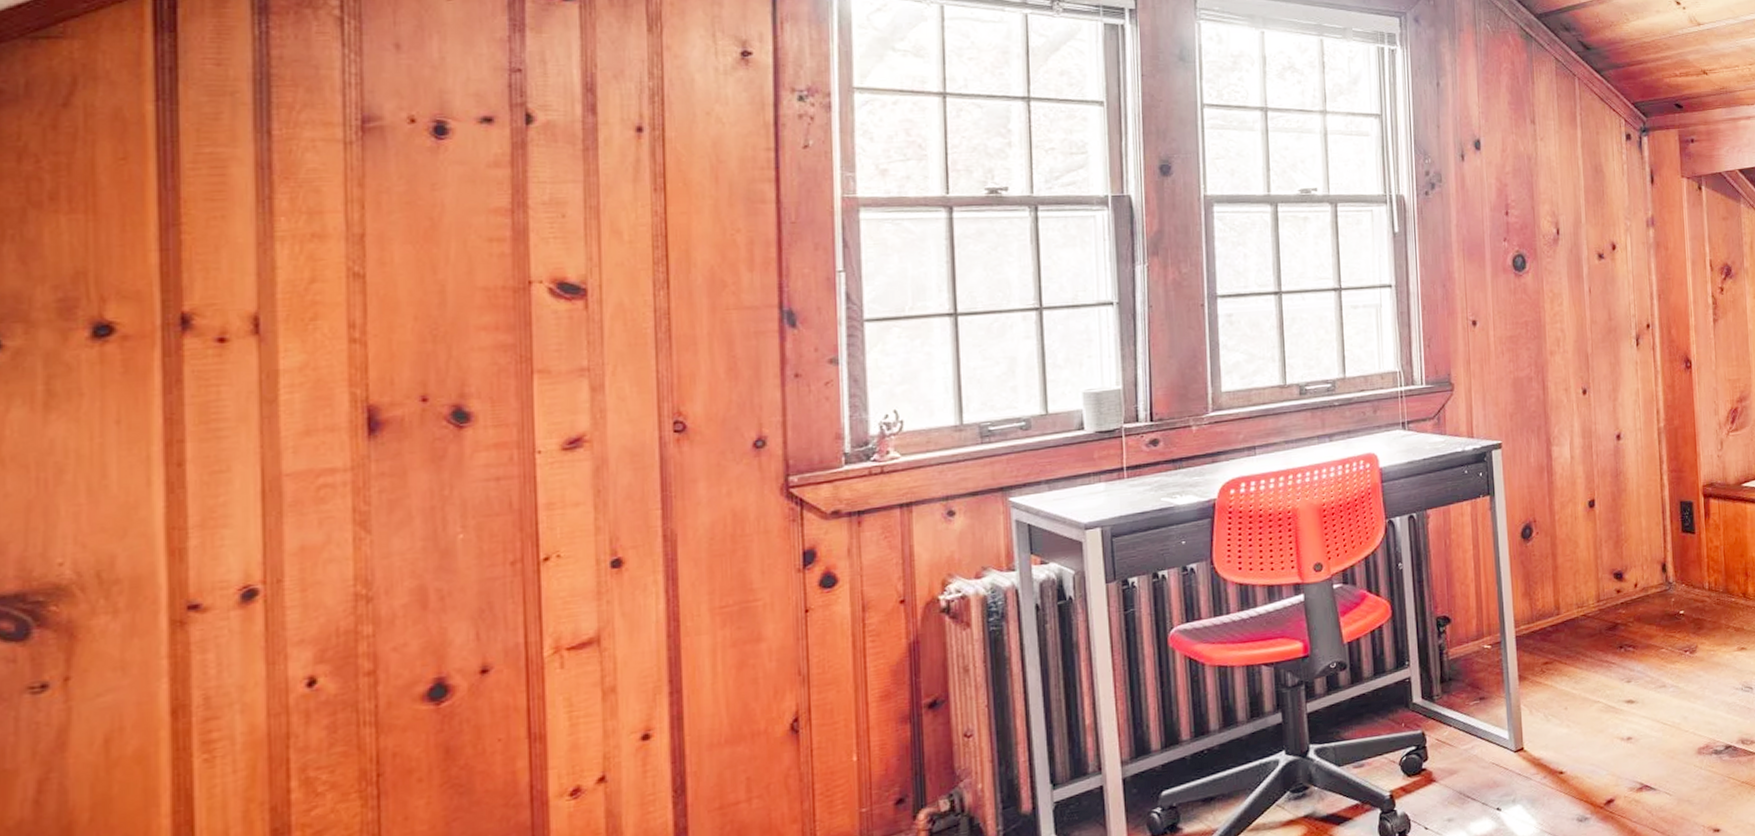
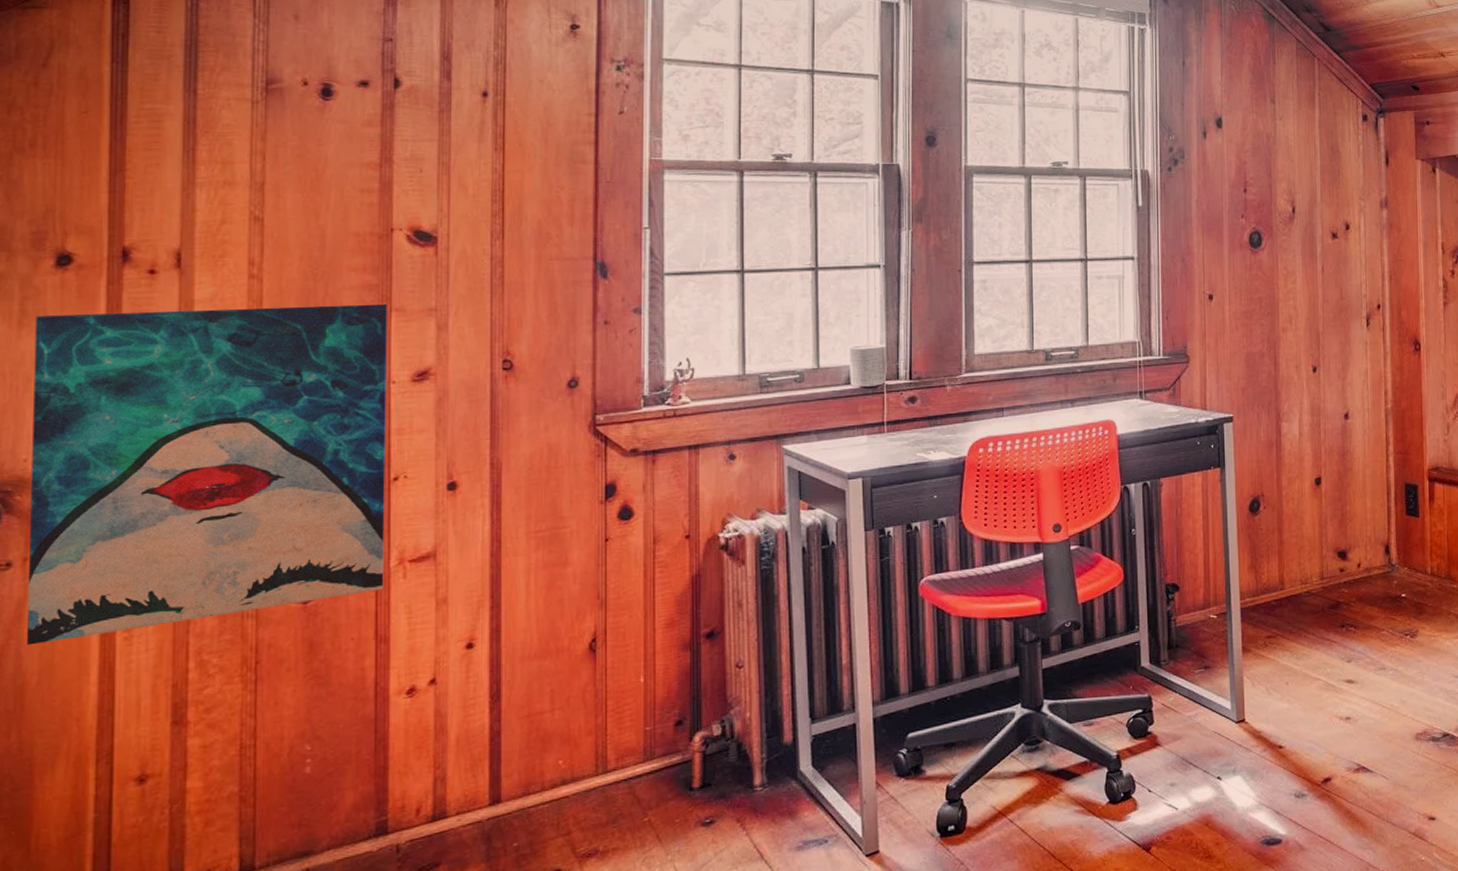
wall art: none [67,365,537,778] -> present [26,303,387,646]

